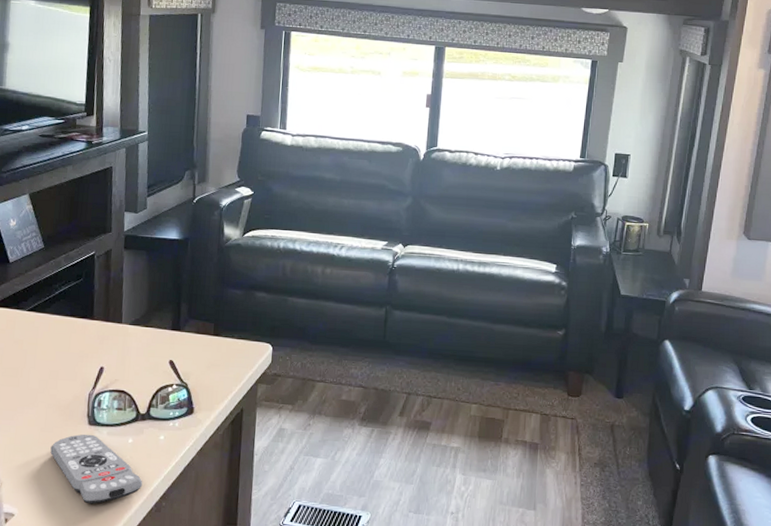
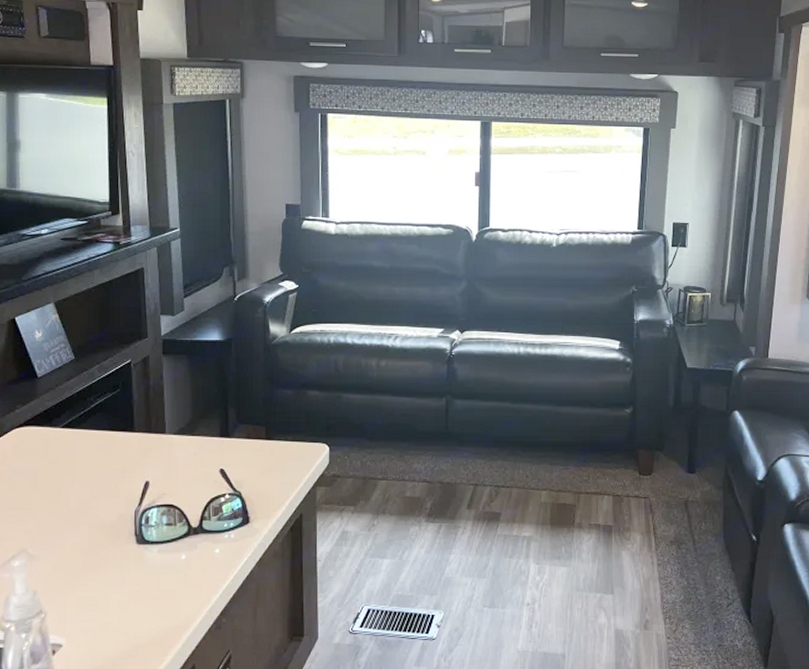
remote control: present [50,434,143,504] -> none [97,553,200,628]

